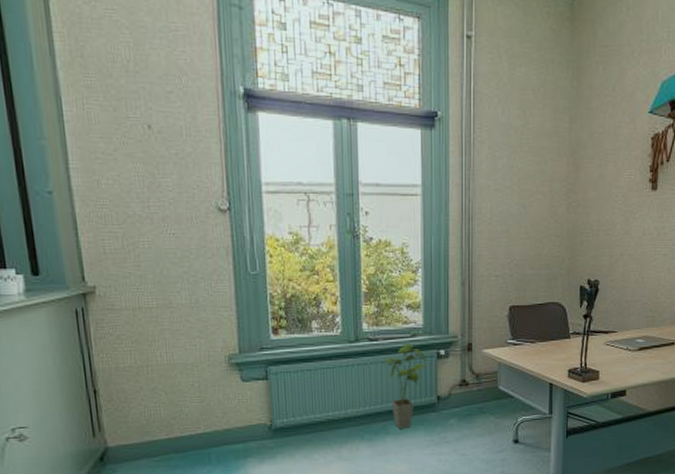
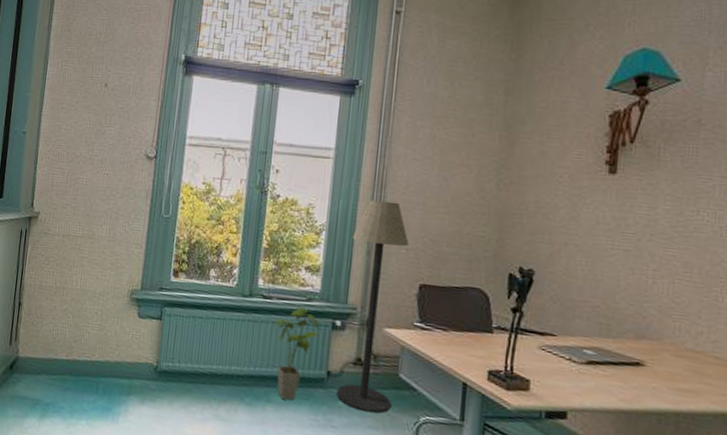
floor lamp: none [447,233,498,425] -> present [337,199,409,414]

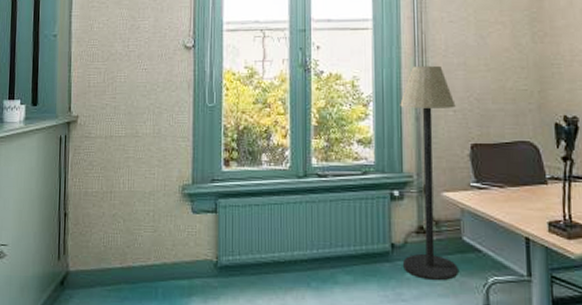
house plant: present [274,307,319,400] -> none [332,182,379,279]

